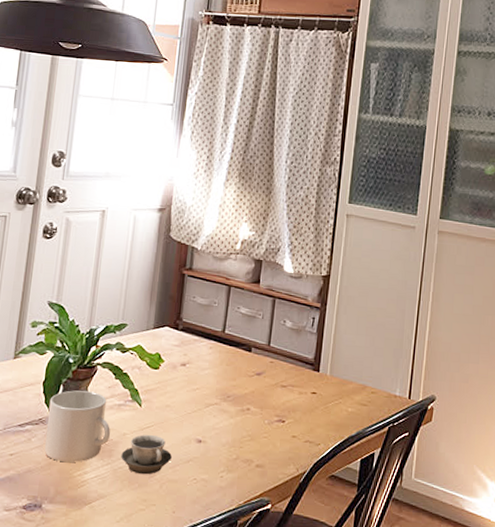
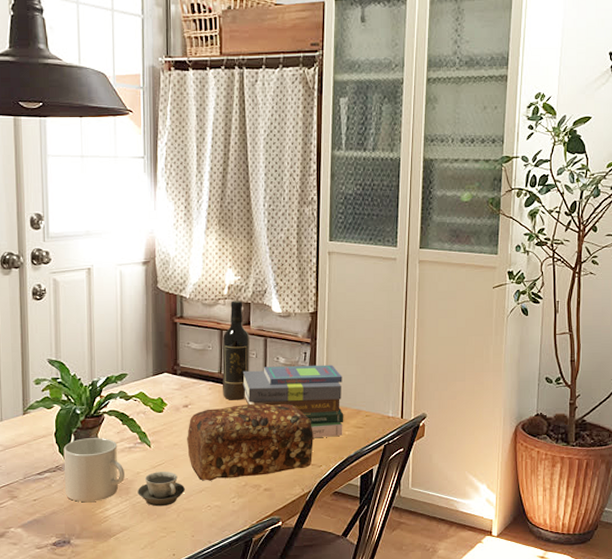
bread loaf: none [179,367,315,451] -> present [187,403,314,481]
wine bottle: none [223,256,258,364] -> present [222,300,250,400]
books: none [245,329,350,413] -> present [242,365,344,438]

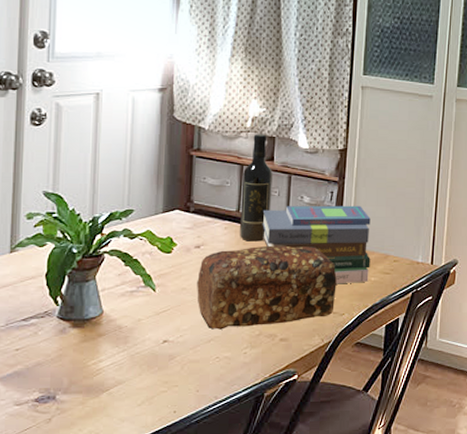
mug: present [63,438,125,502] -> none [53,280,124,352]
cup: present [138,471,185,507] -> none [137,318,191,358]

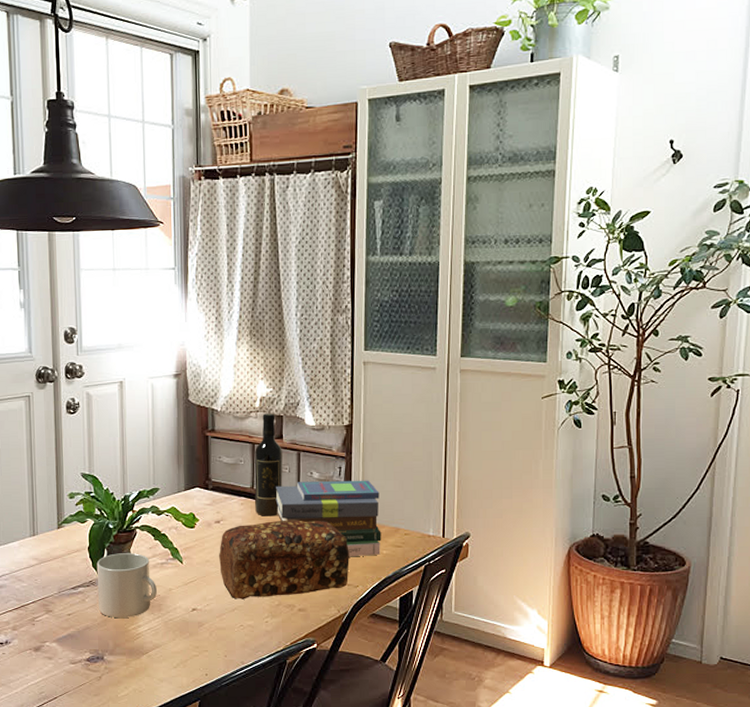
mug: none [53,280,124,352] -> present [96,553,157,618]

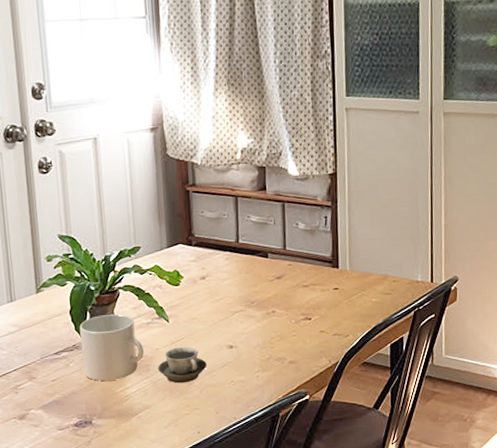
cup: none [170,588,217,625] -> present [158,346,207,384]
bread loaf: present [219,520,349,599] -> none [206,271,339,355]
wine bottle: present [254,413,283,516] -> none [238,164,269,270]
books: present [275,480,382,557] -> none [260,228,370,307]

